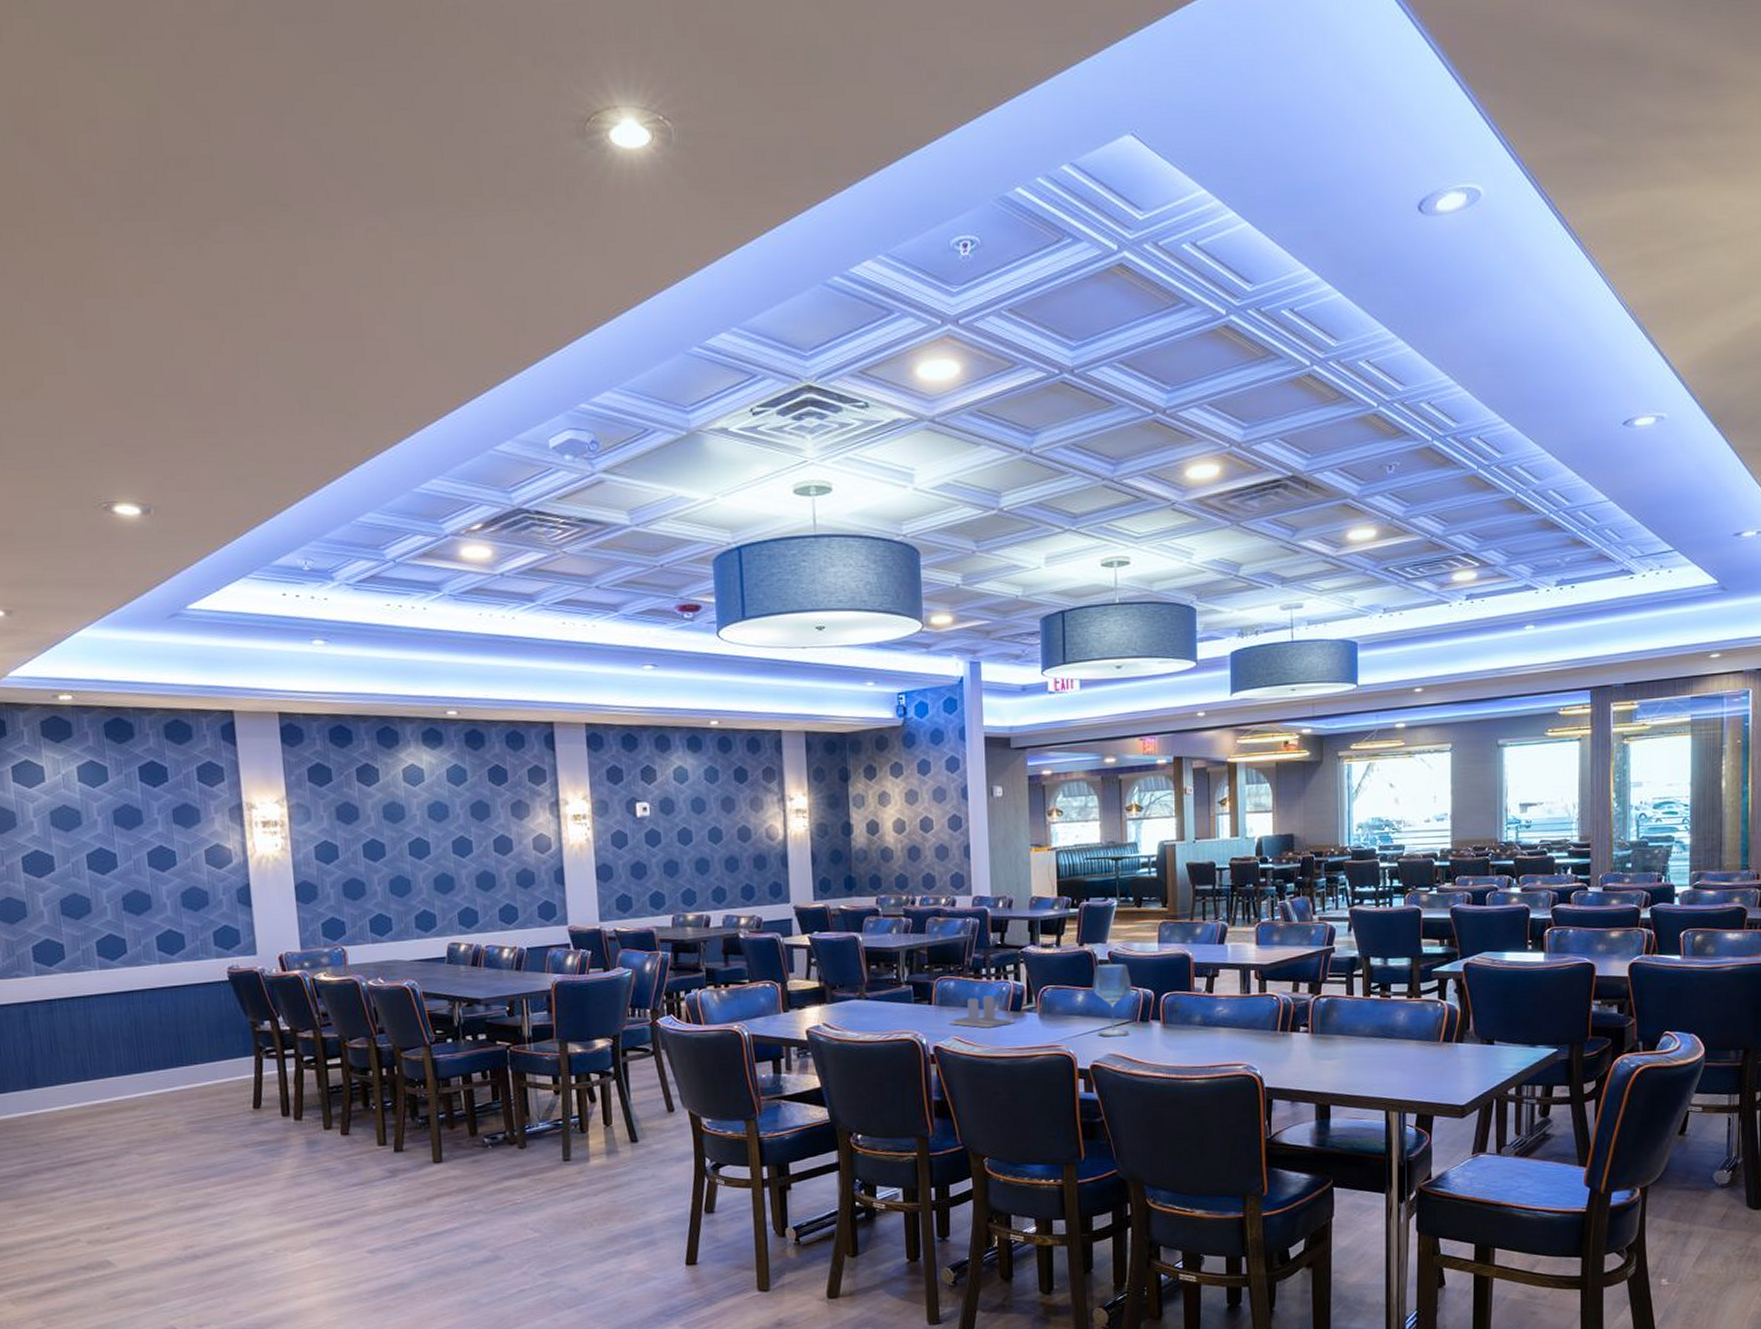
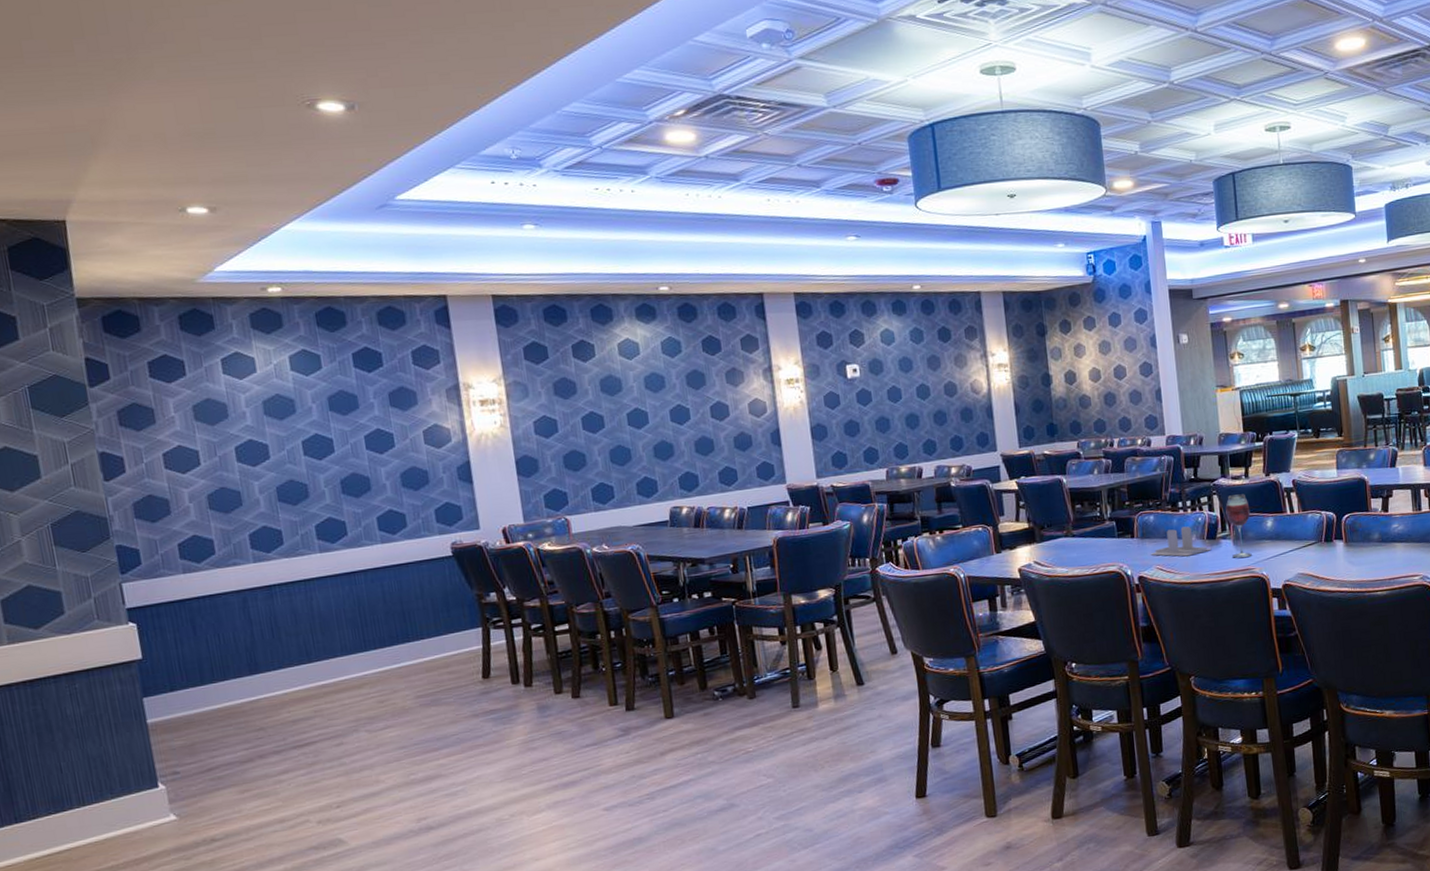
wineglass: none [1033,964,1060,1034] -> present [1225,494,1252,559]
wine glass: present [1092,963,1132,1037] -> none [1280,490,1316,558]

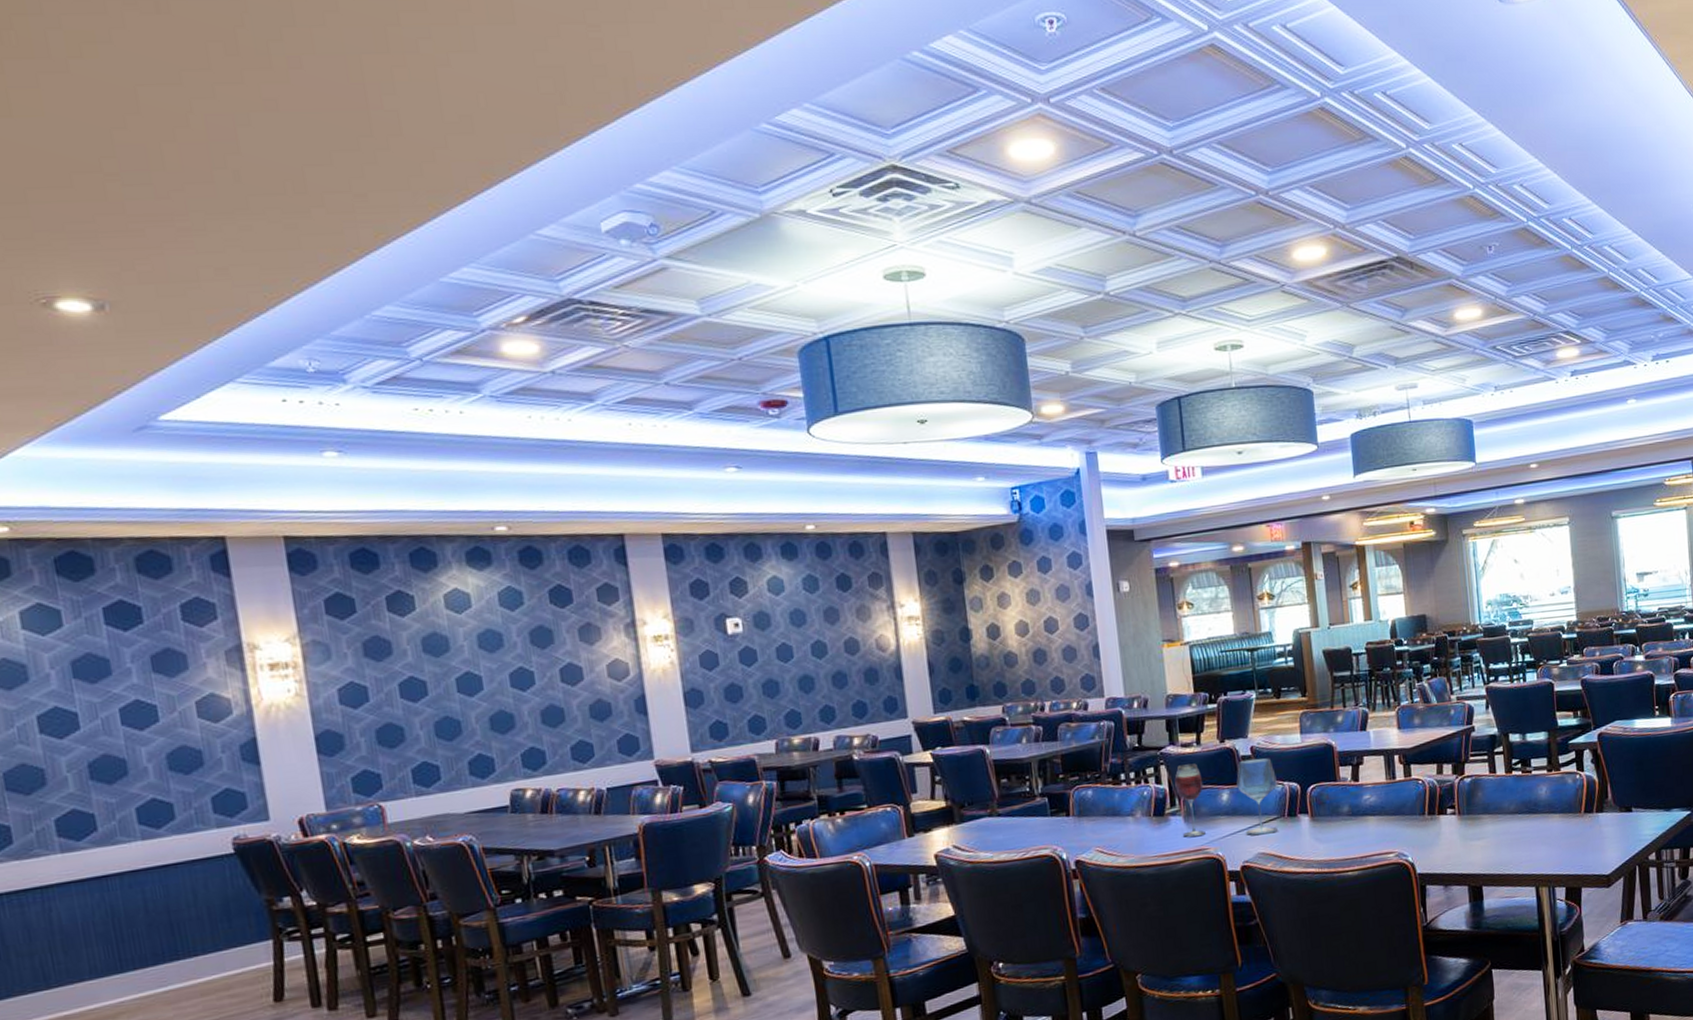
napkin holder: present [1151,526,1212,557] -> none [1090,801,1160,837]
wine glass: none [1280,490,1316,558] -> present [1236,758,1278,836]

